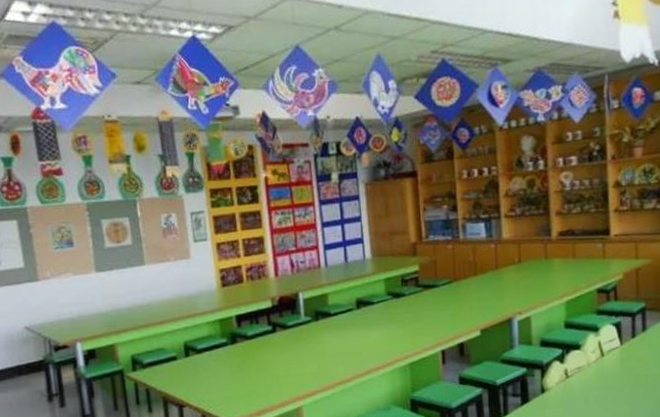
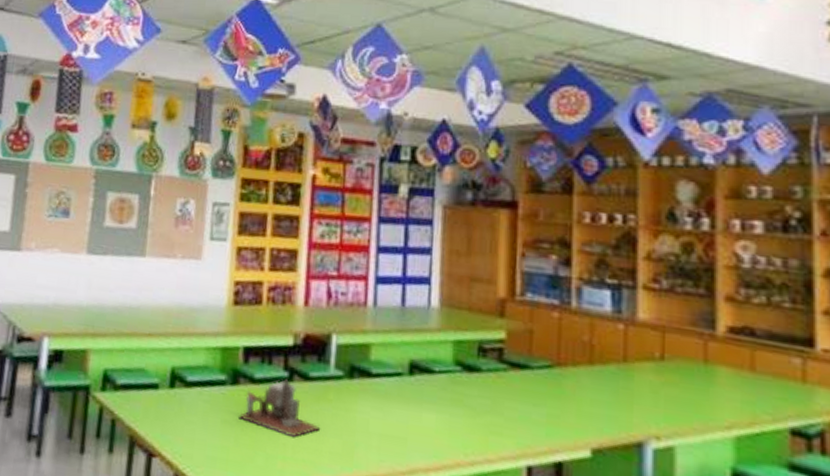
desk organizer: none [240,331,302,370] -> present [237,379,321,438]

